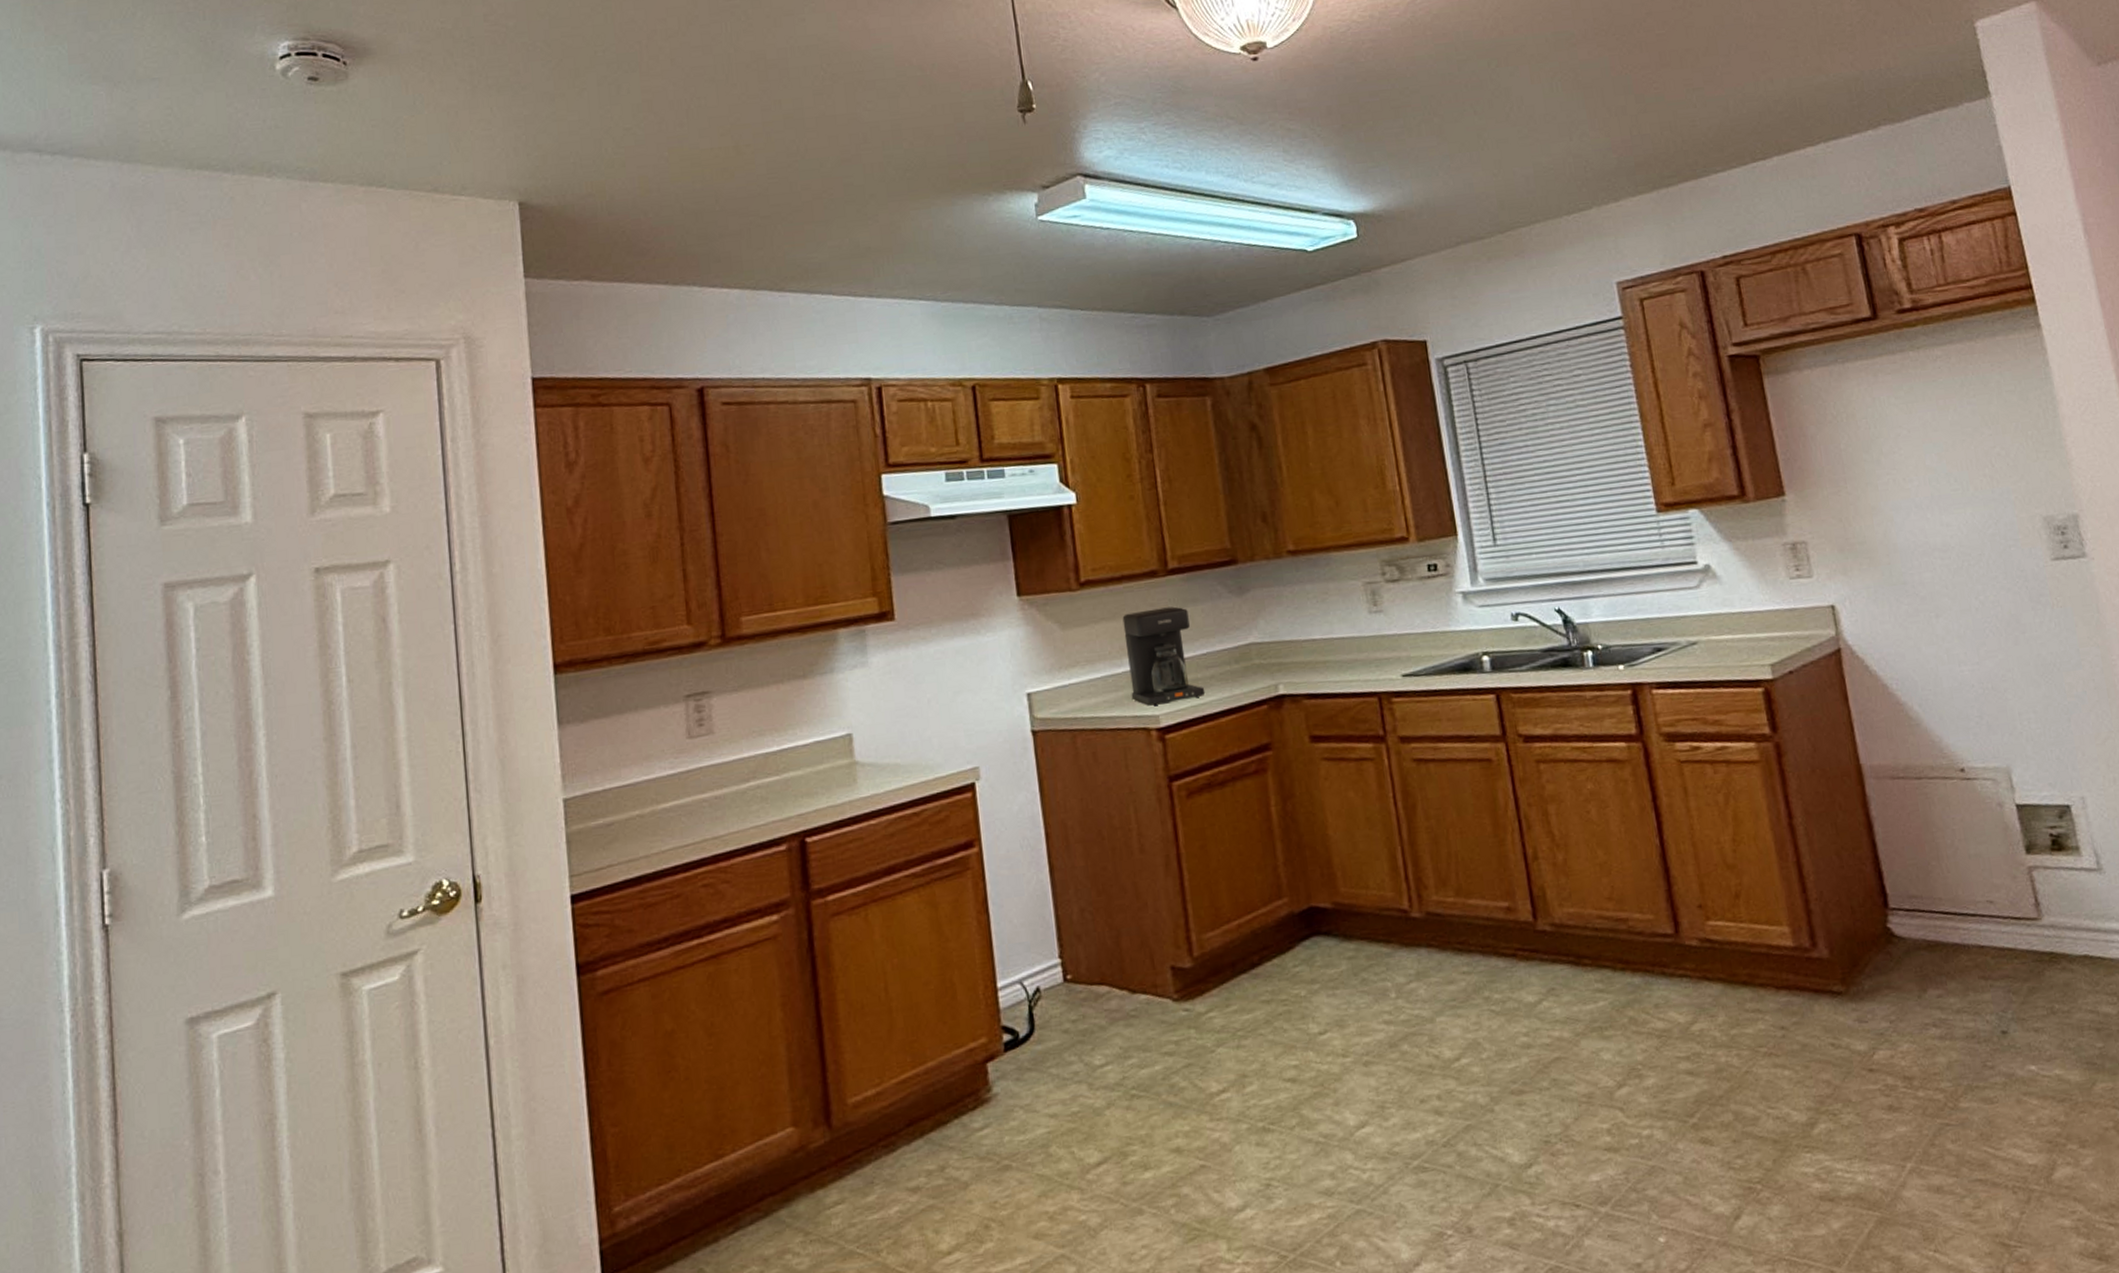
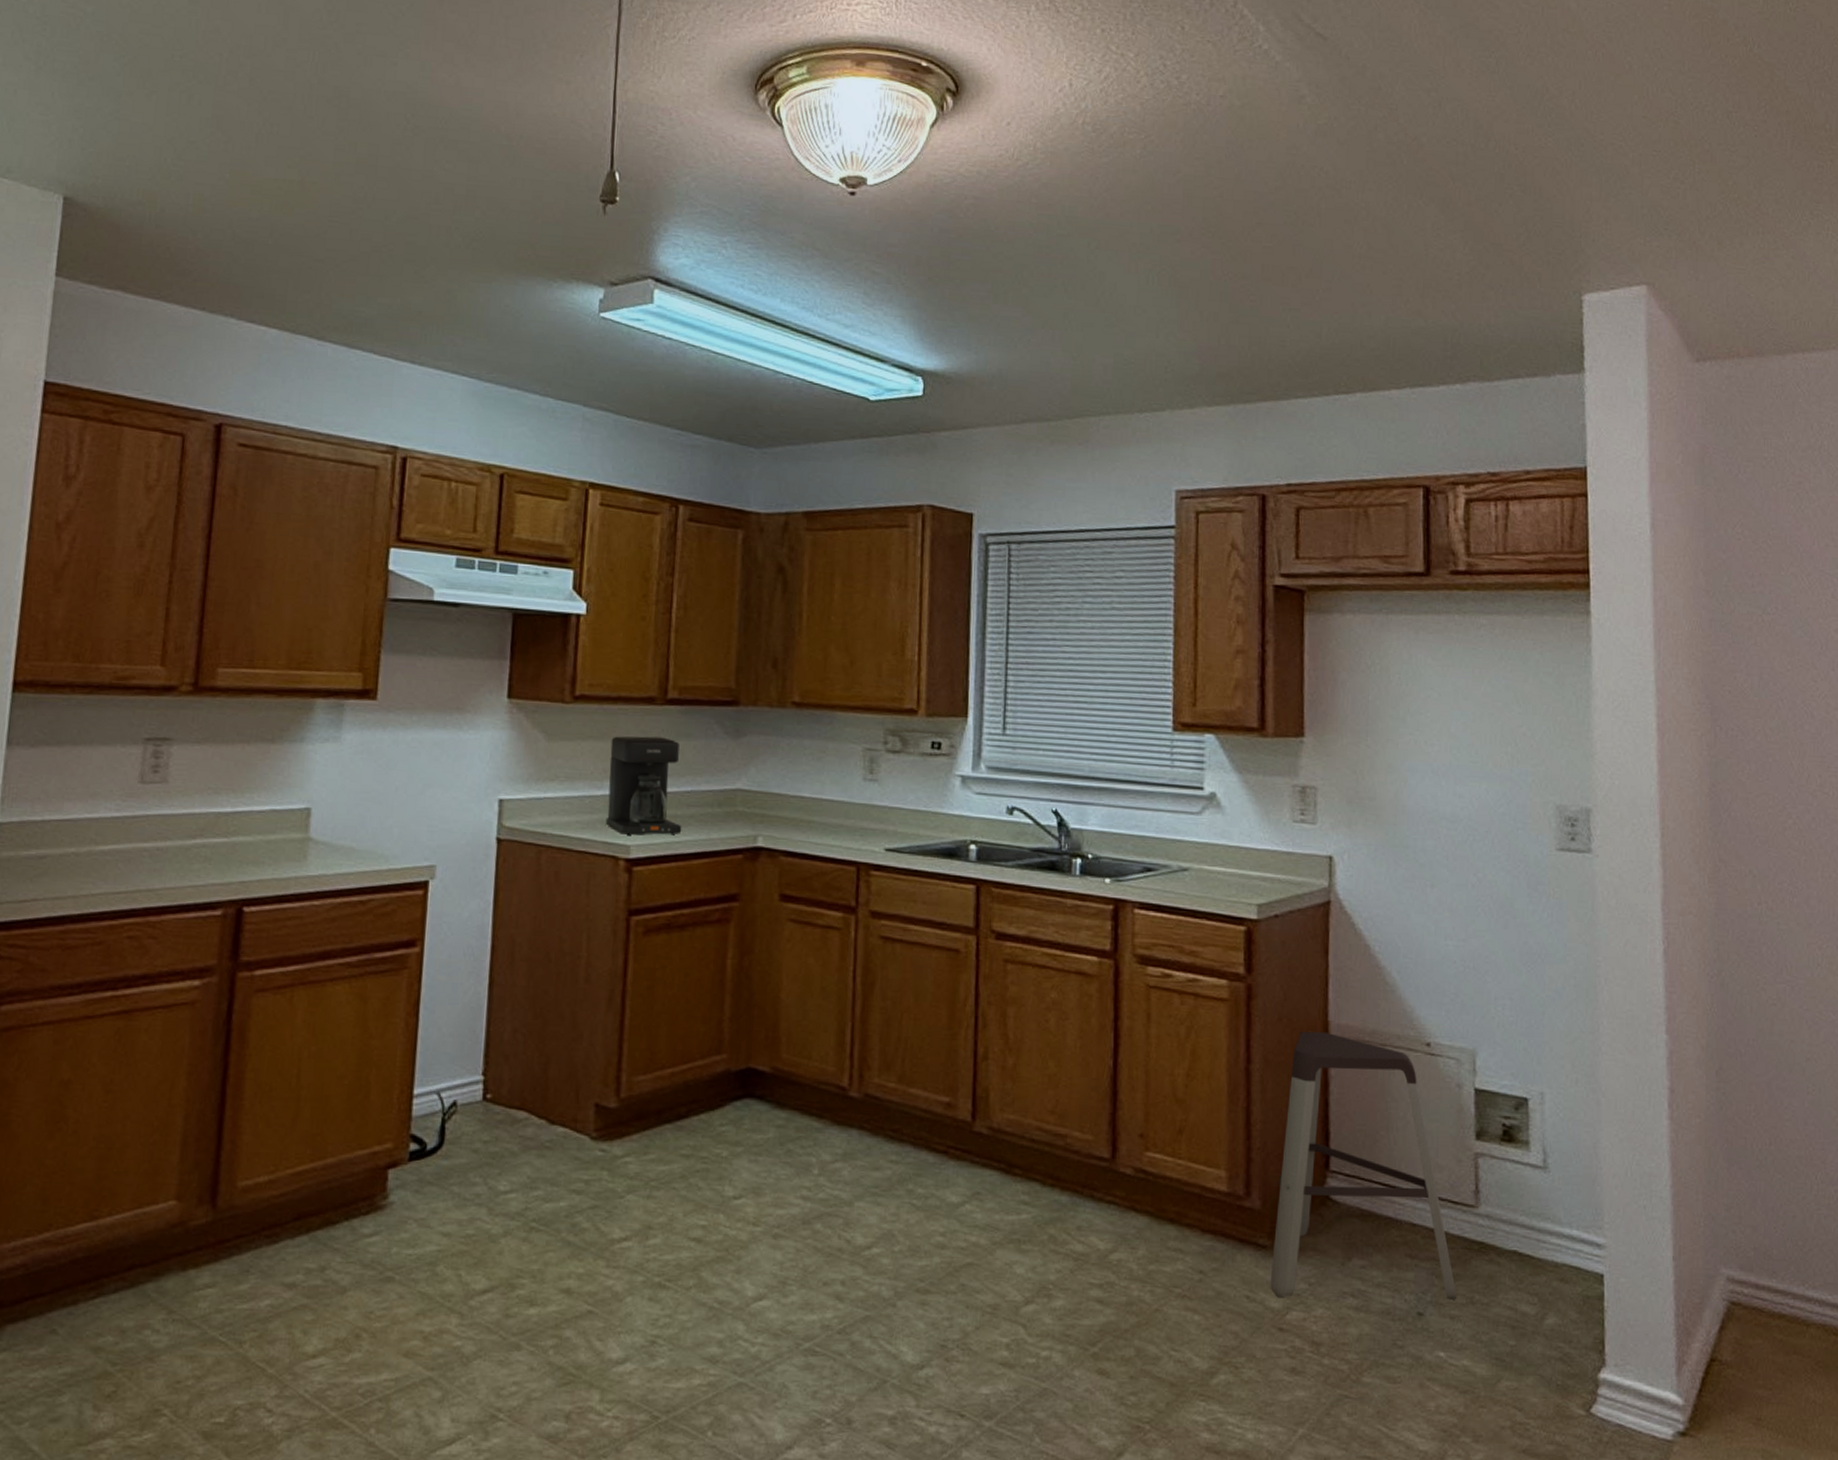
step stool: none [1832,775,2037,1040] -> present [1270,1031,1457,1300]

